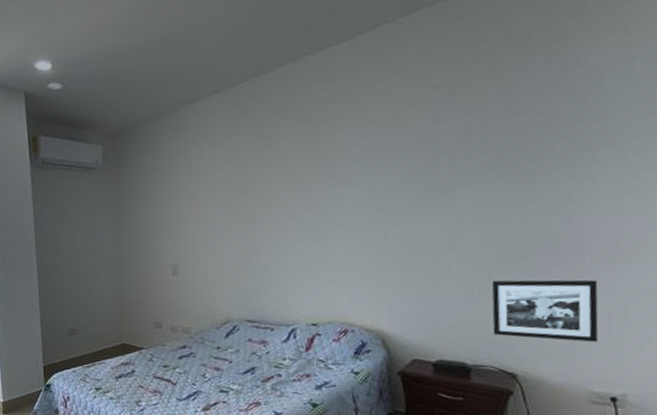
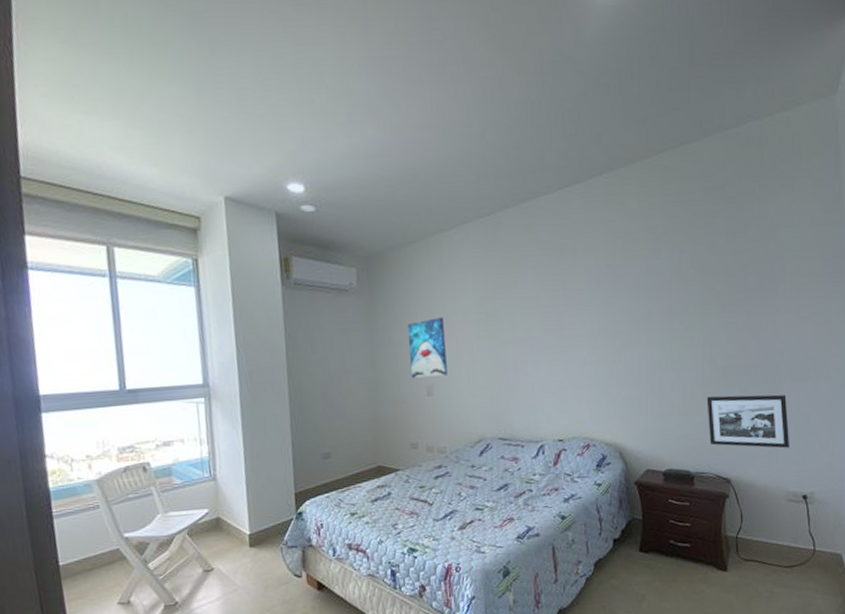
wall art: none [153,194,194,257] -> present [407,317,447,378]

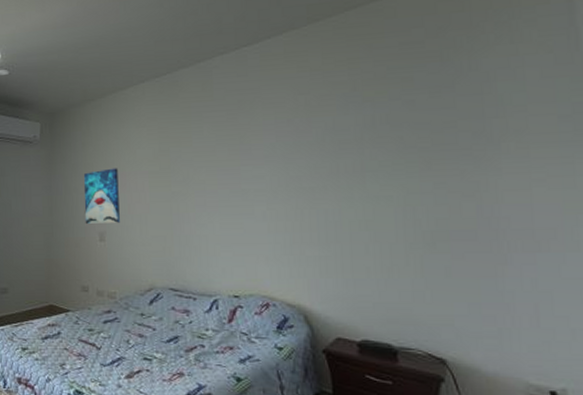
picture frame: present [706,394,790,449] -> none [410,262,528,331]

